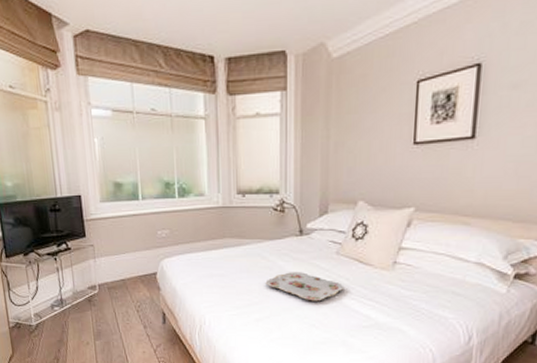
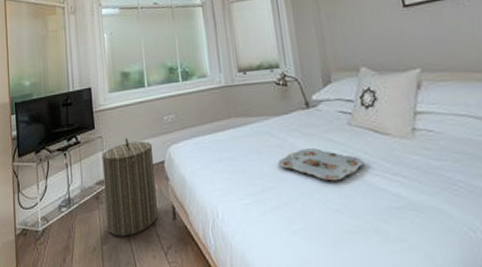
laundry hamper: none [93,247,149,335] -> present [102,137,158,237]

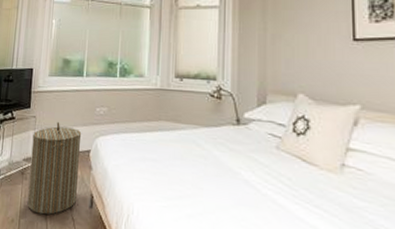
serving tray: present [277,148,364,181] -> none [199,164,286,202]

